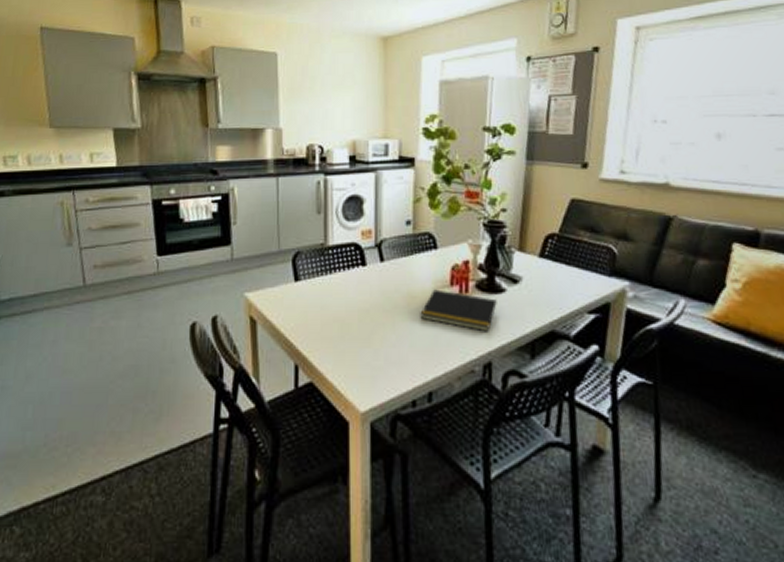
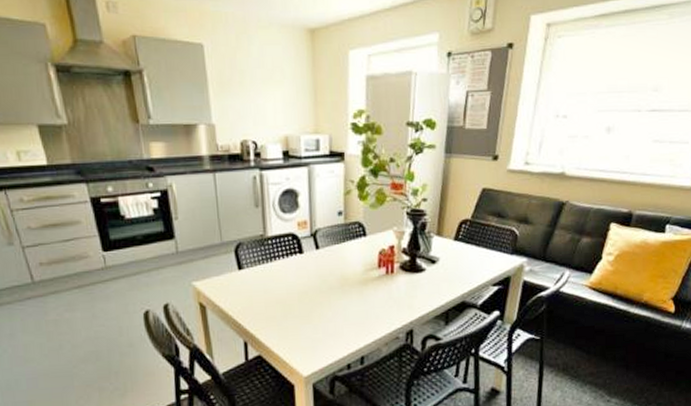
notepad: present [420,289,497,332] -> none [352,271,418,305]

